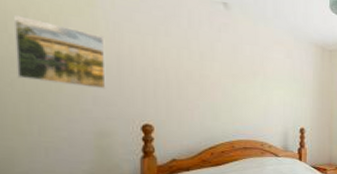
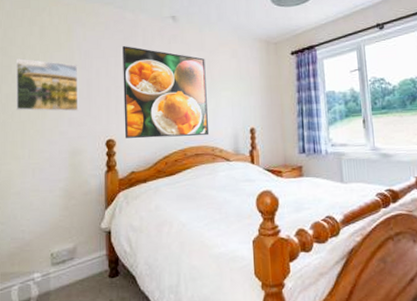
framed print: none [163,25,259,131] -> present [122,46,210,139]

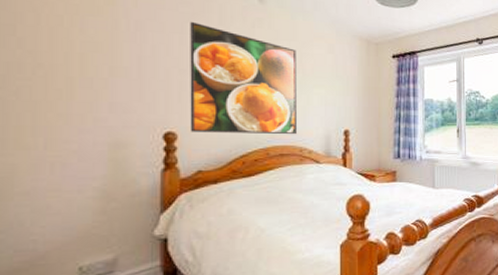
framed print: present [15,58,79,112] -> none [23,17,125,95]

